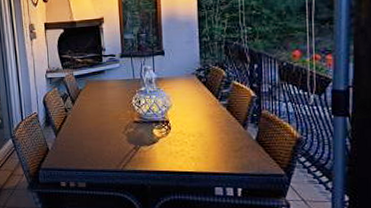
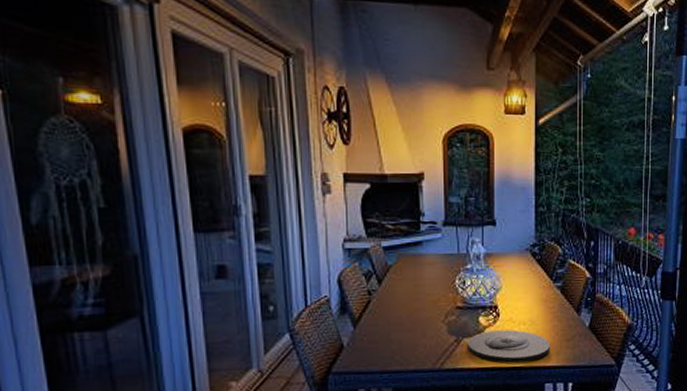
plate: none [144,140,218,168] -> present [467,329,550,363]

